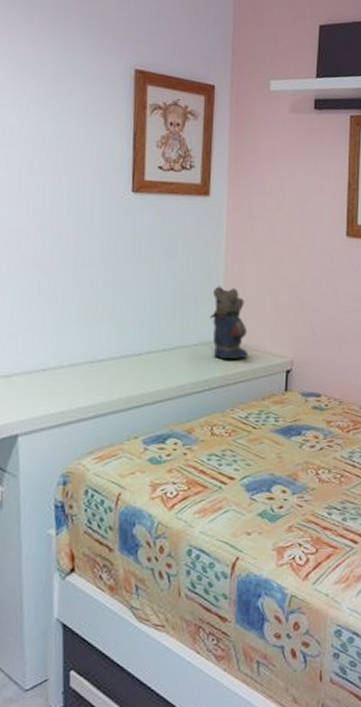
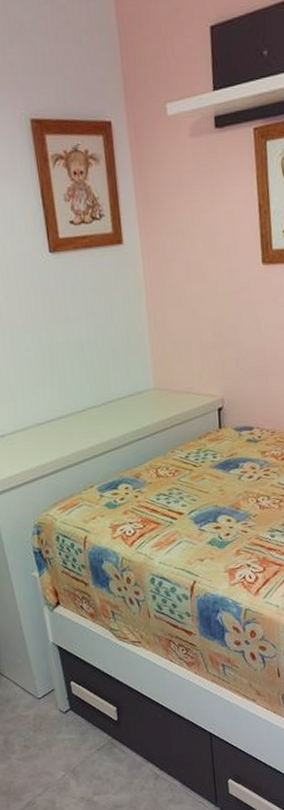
teddy bear: present [210,286,248,360] -> none [140,334,181,406]

